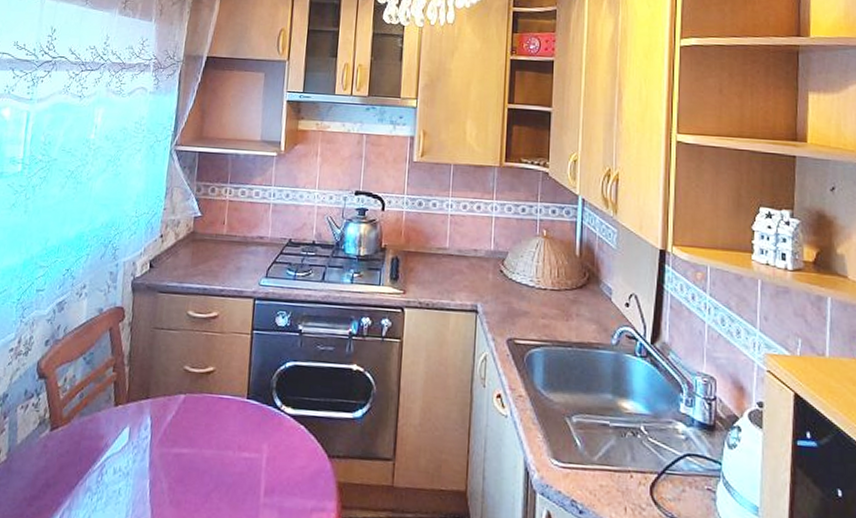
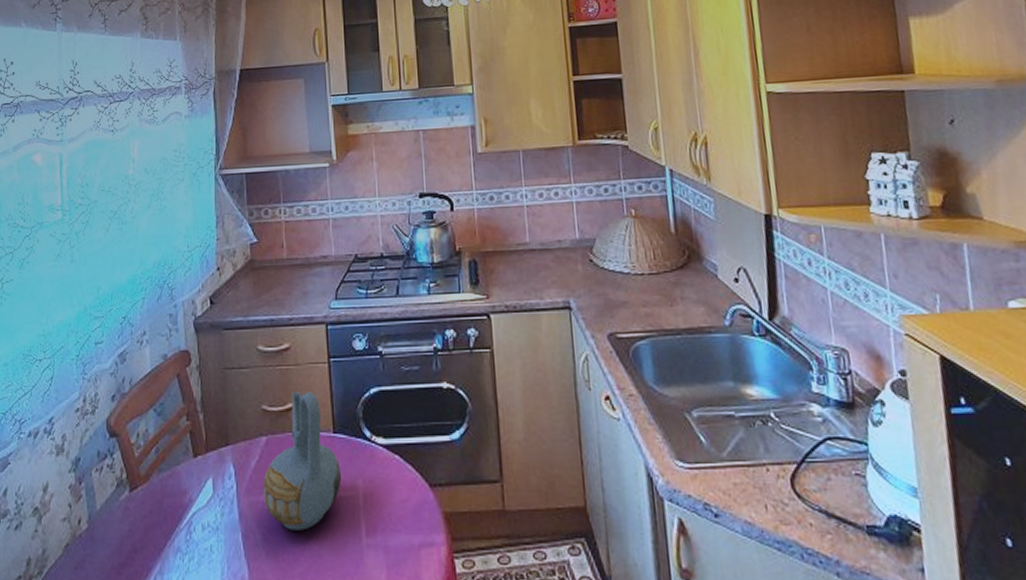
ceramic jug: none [174,357,250,485] -> present [263,392,342,531]

